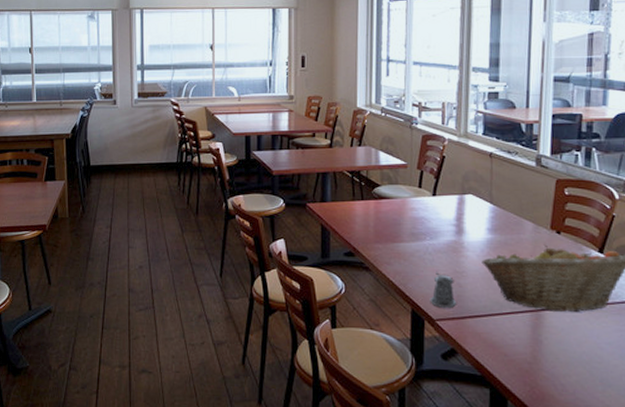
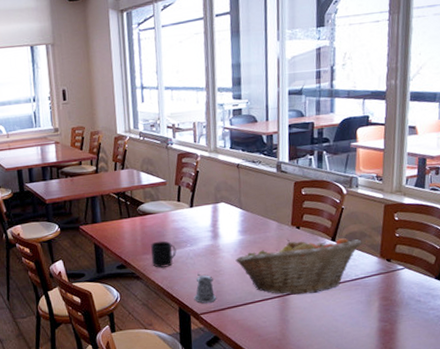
mug: none [384,230,413,261] -> present [151,240,177,268]

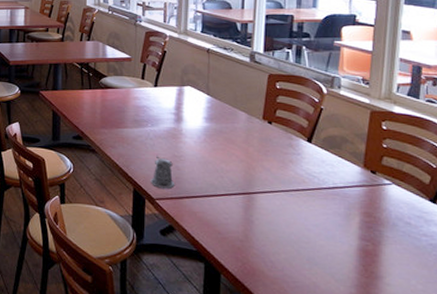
mug: present [151,240,177,268] -> none [109,116,136,145]
fruit basket: present [235,238,362,295] -> none [198,133,343,196]

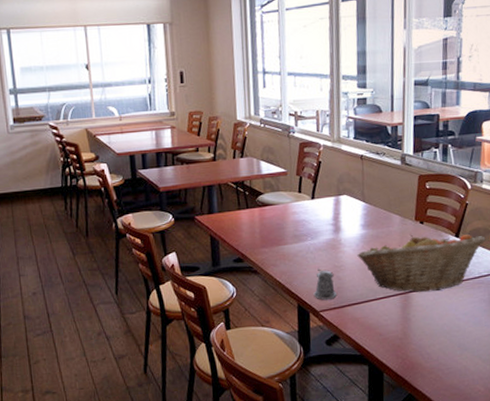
fruit basket: none [198,133,343,196] -> present [357,234,486,292]

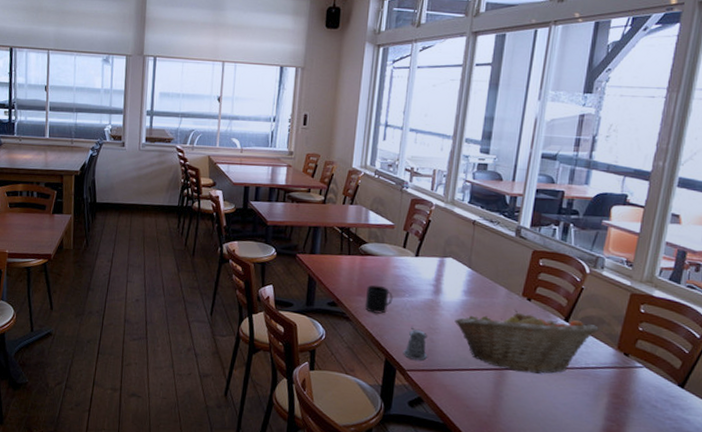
mug: none [270,233,296,262] -> present [364,284,393,314]

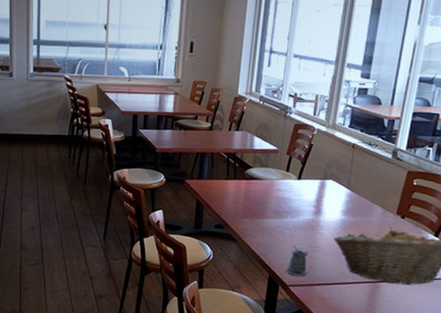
mug: present [364,284,393,314] -> none [250,207,277,234]

